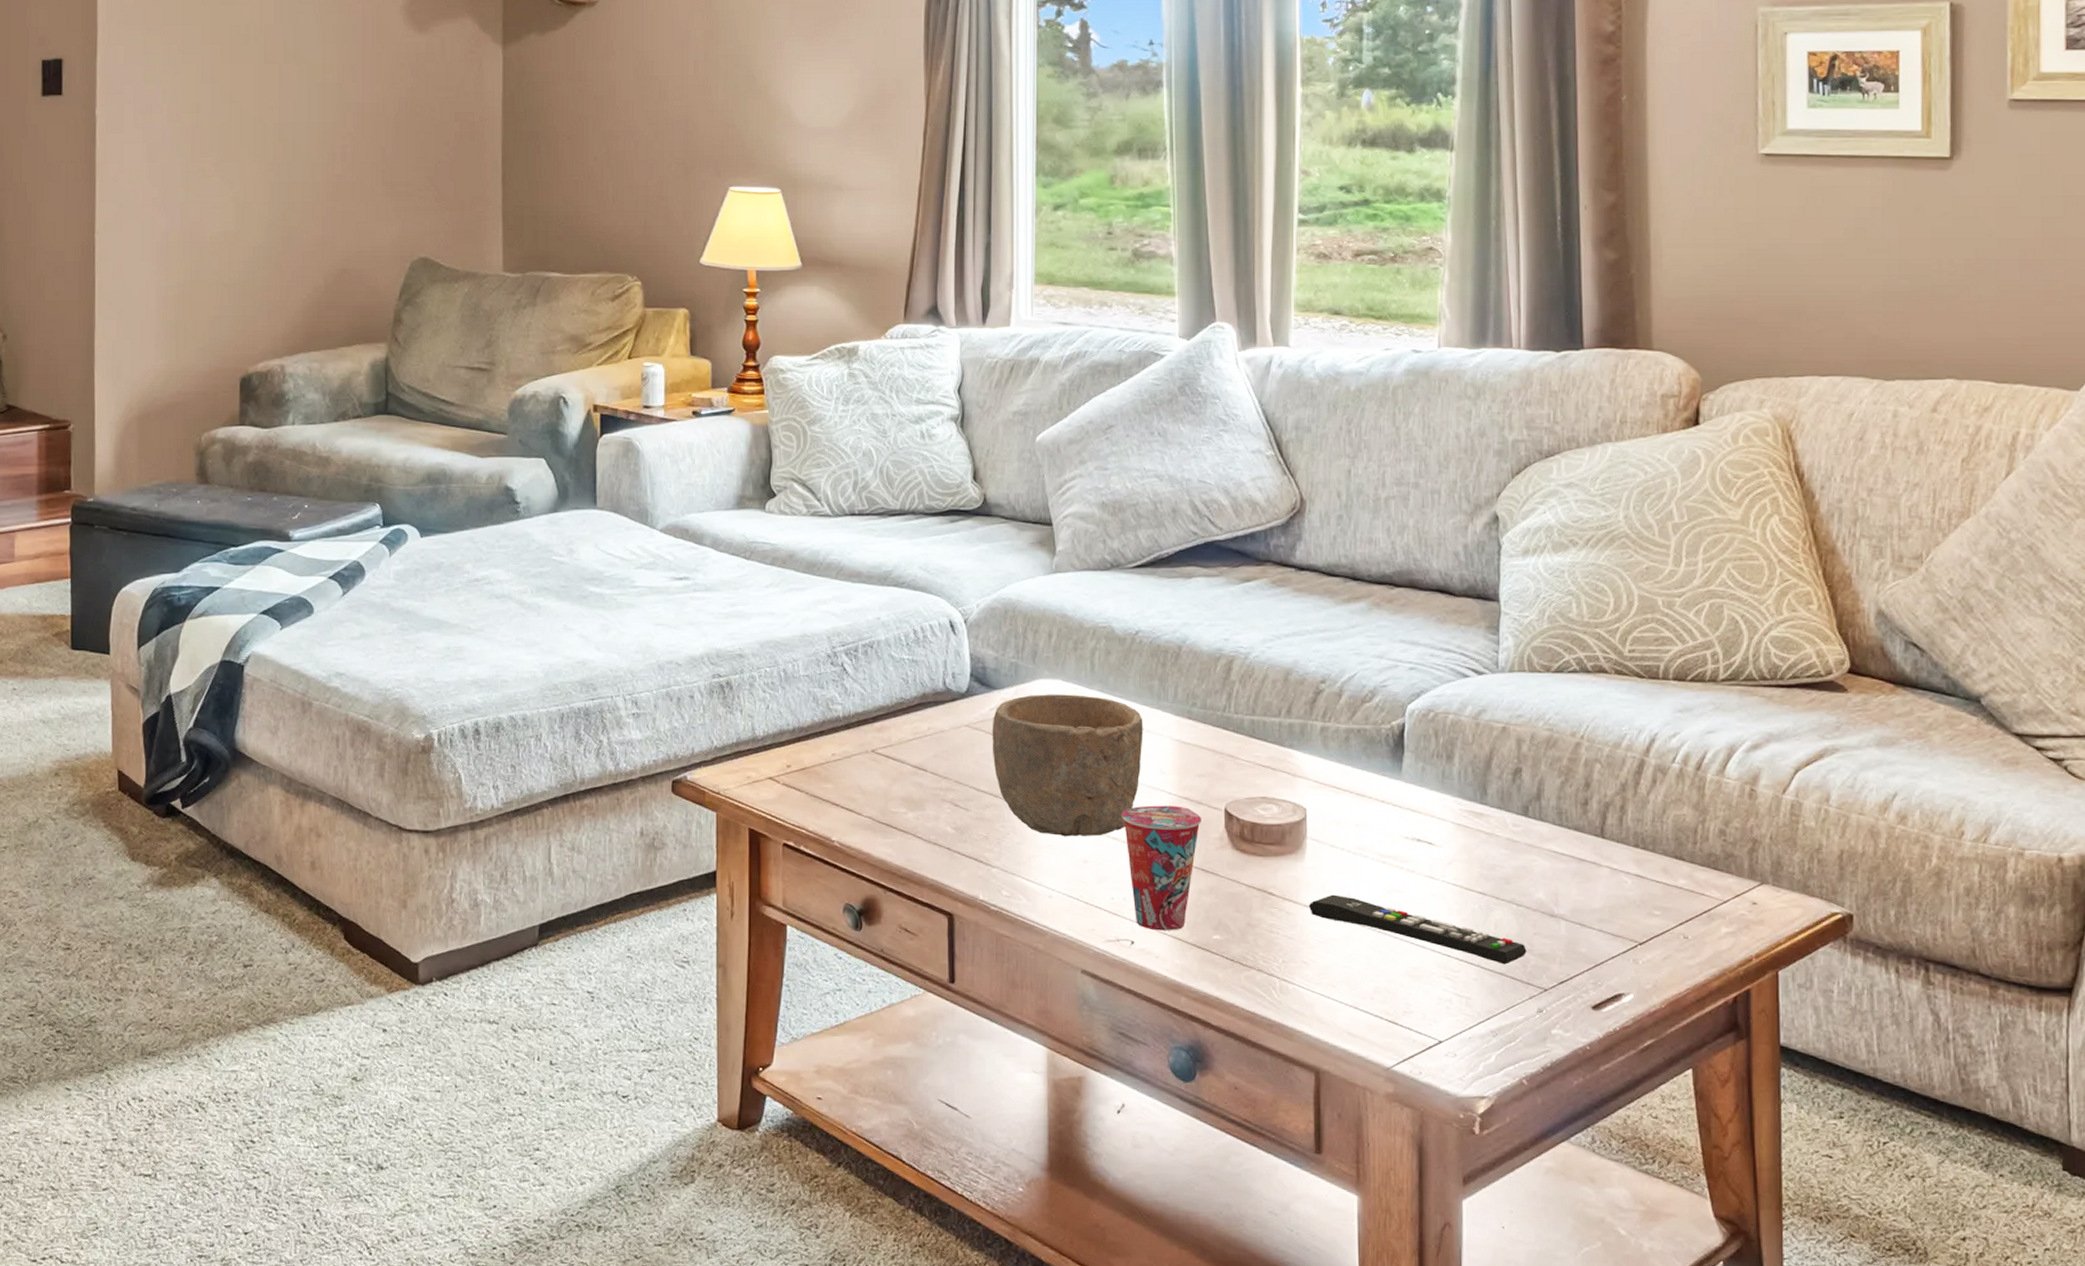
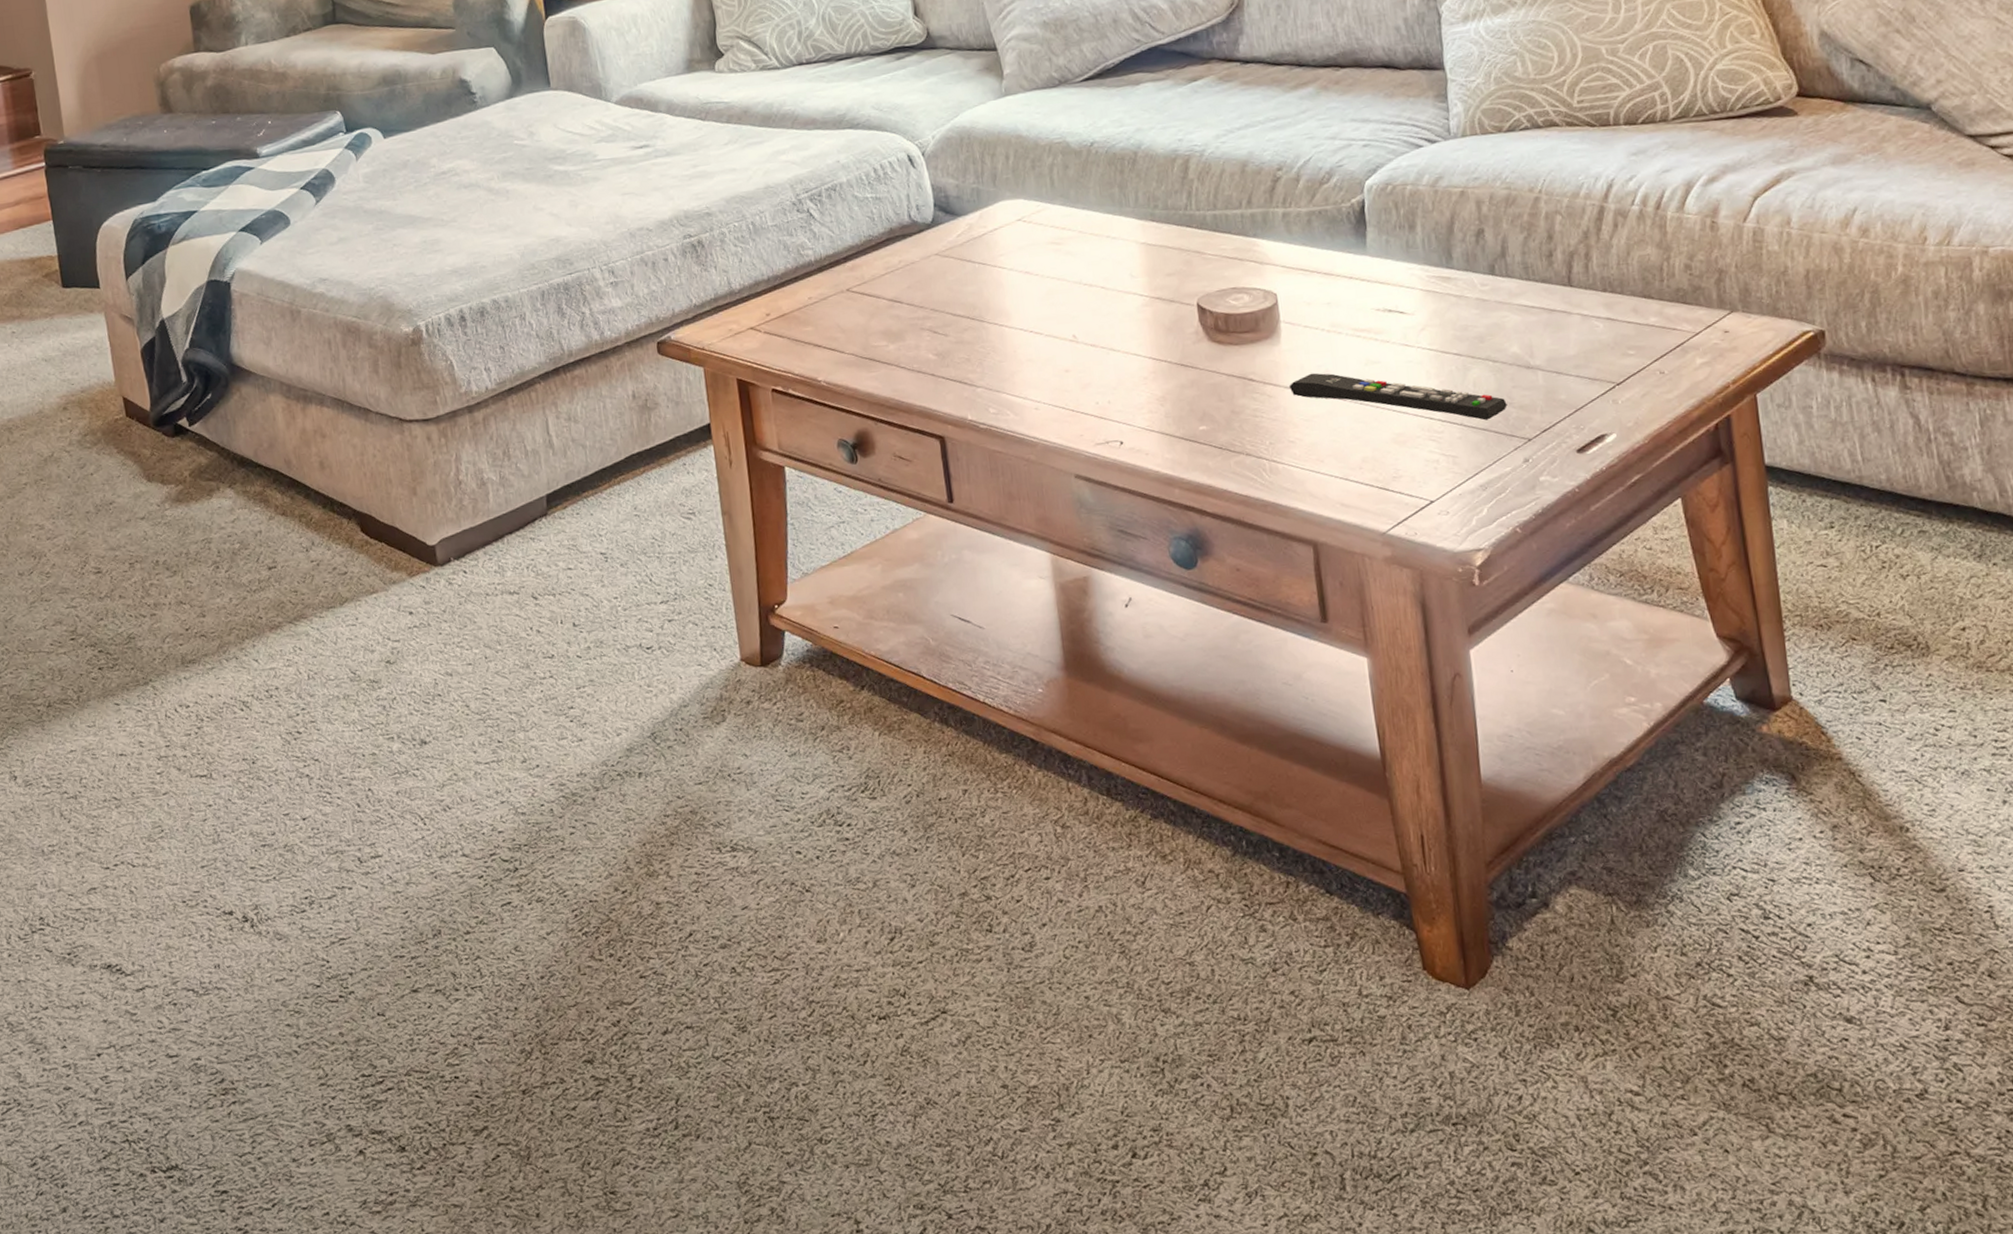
bowl: present [992,694,1143,837] -> none [960,211,1111,350]
cup: present [1121,805,1201,931] -> none [1097,306,1176,429]

